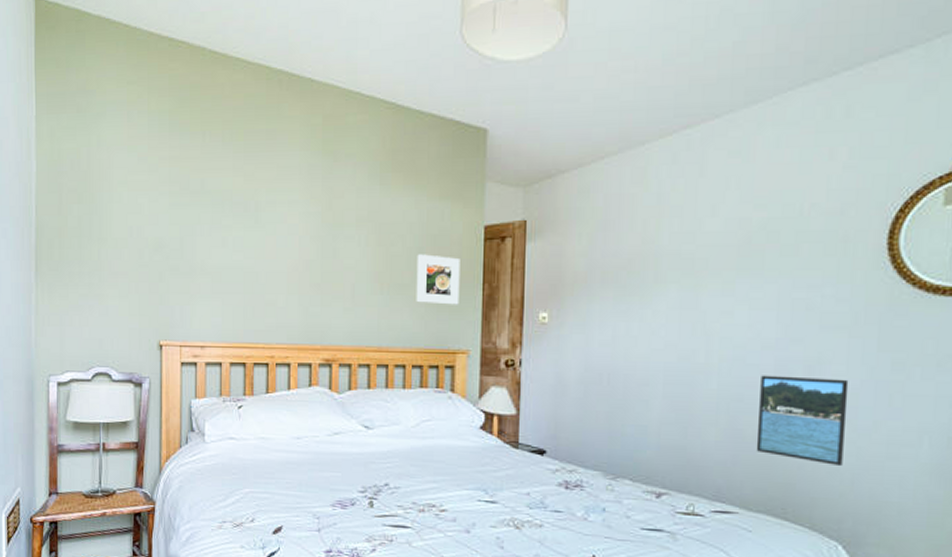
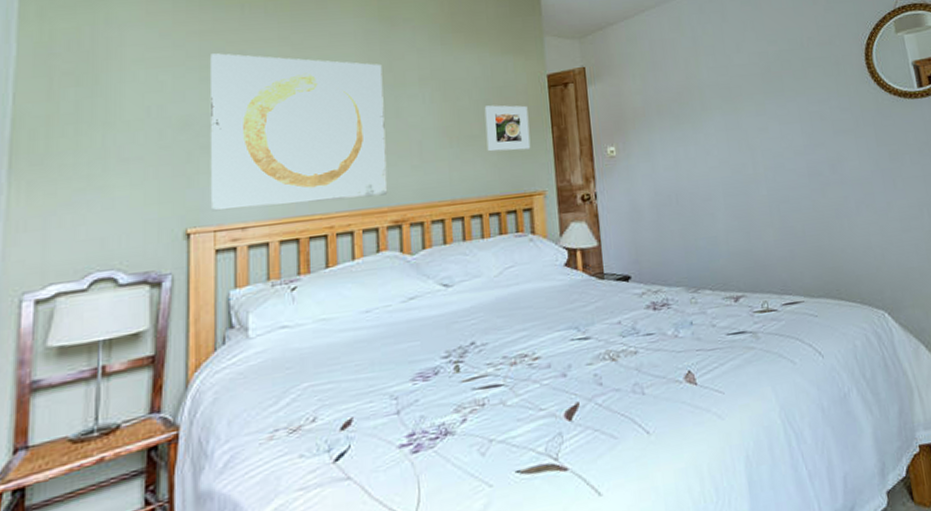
wall art: none [177,180,323,333] -> present [209,53,388,212]
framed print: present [756,375,849,465] -> none [799,171,873,245]

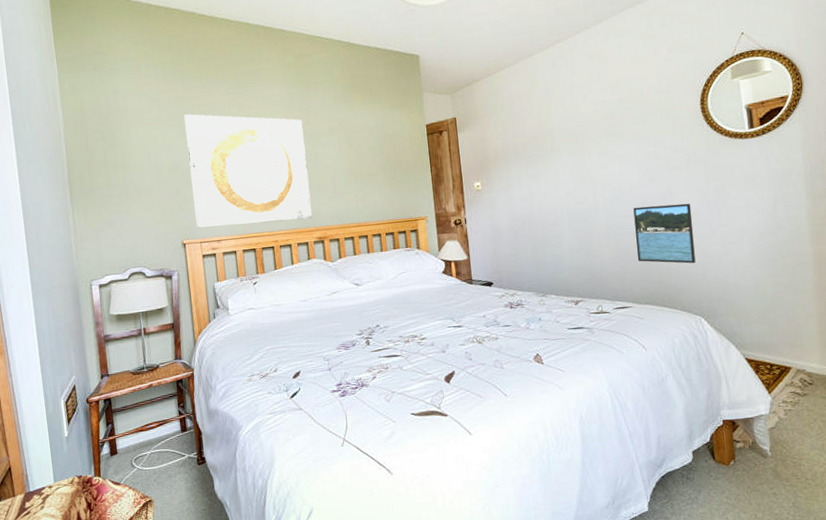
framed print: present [484,105,531,152] -> none [379,150,415,187]
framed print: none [799,171,873,245] -> present [633,203,696,264]

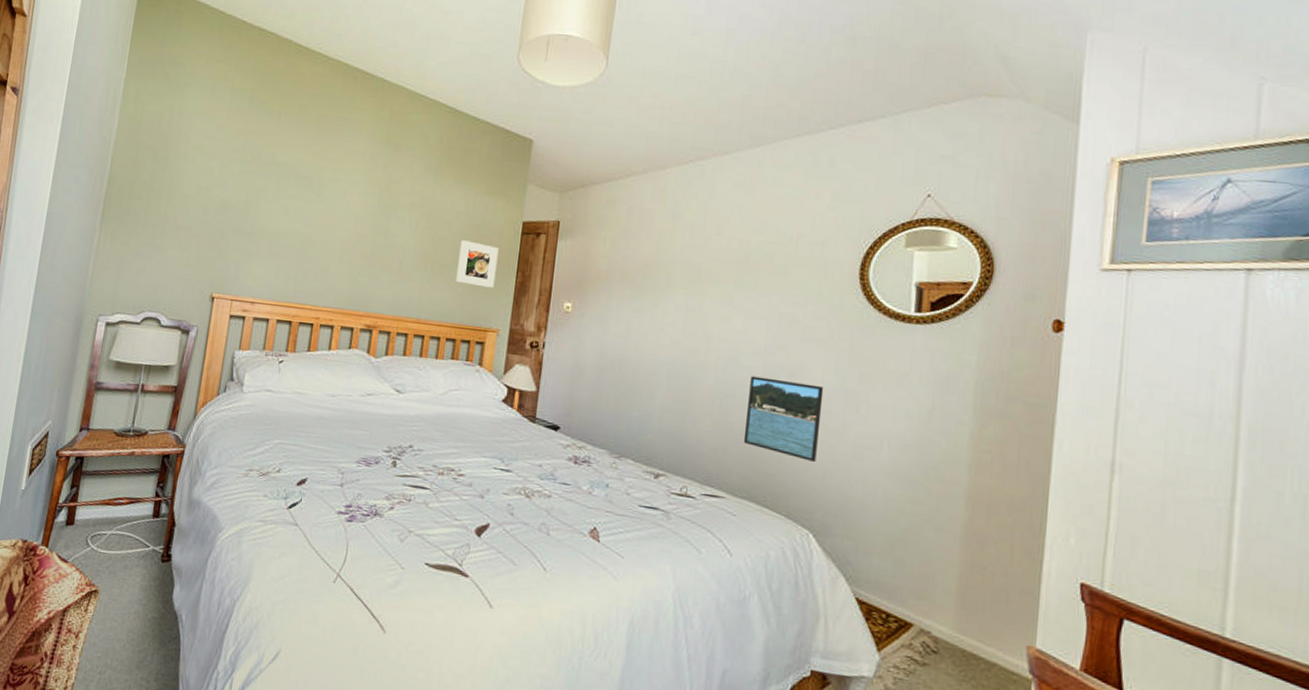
wall art: present [184,114,313,229] -> none [231,151,381,301]
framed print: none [379,150,415,187] -> present [455,240,499,288]

